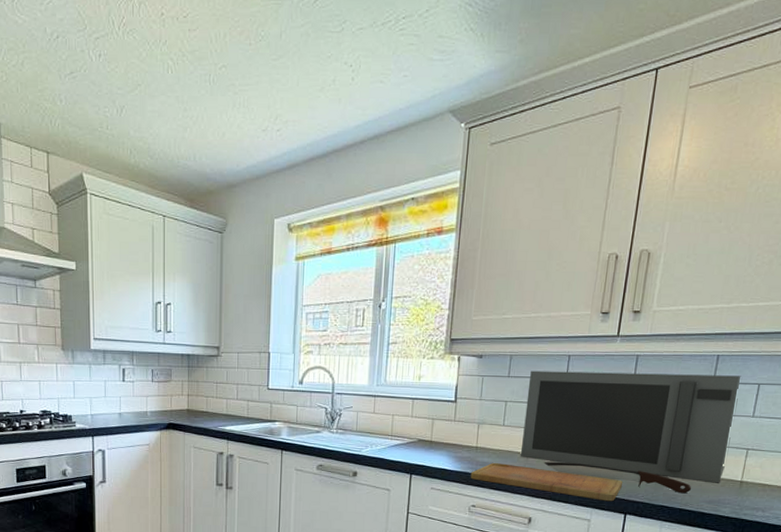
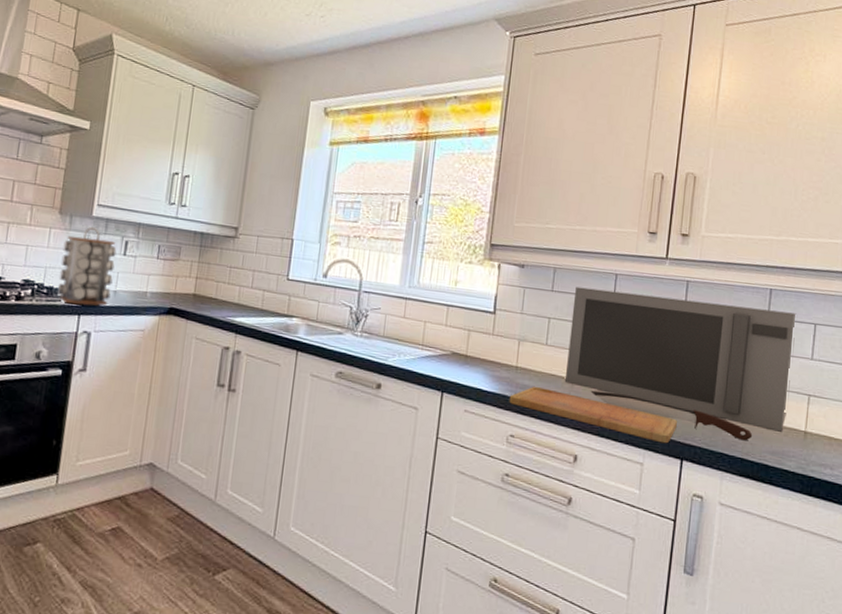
spice rack: none [70,359,117,428] -> present [57,227,117,306]

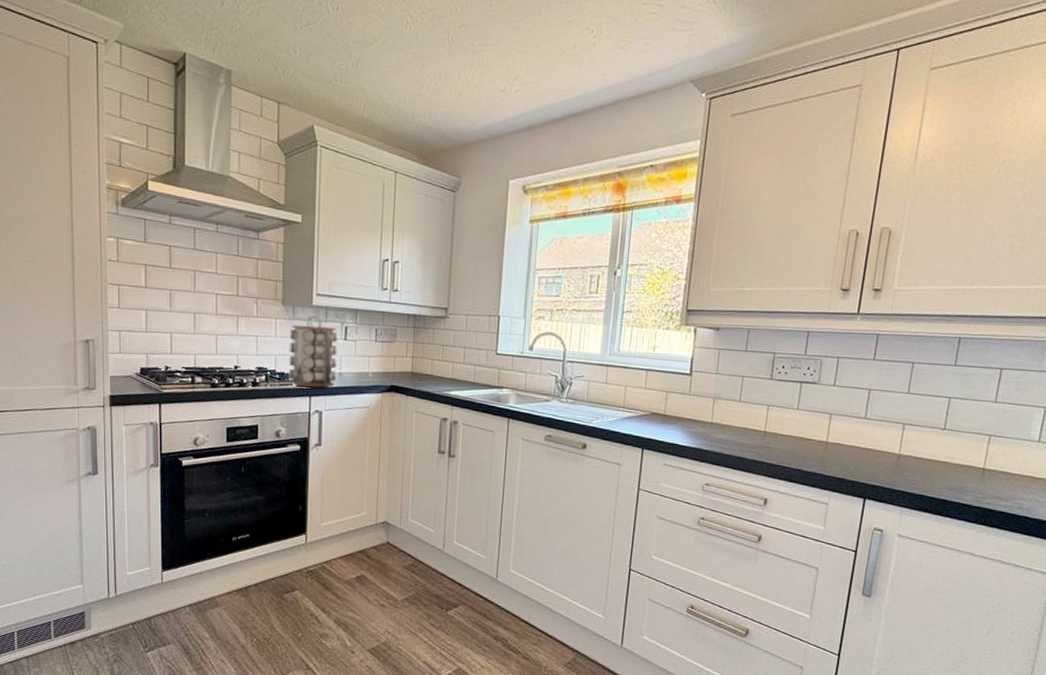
cutting board: present [509,387,677,444] -> none [704,440,862,485]
microwave: present [564,286,798,432] -> none [756,346,984,470]
knife: present [590,391,753,441] -> none [781,441,933,480]

